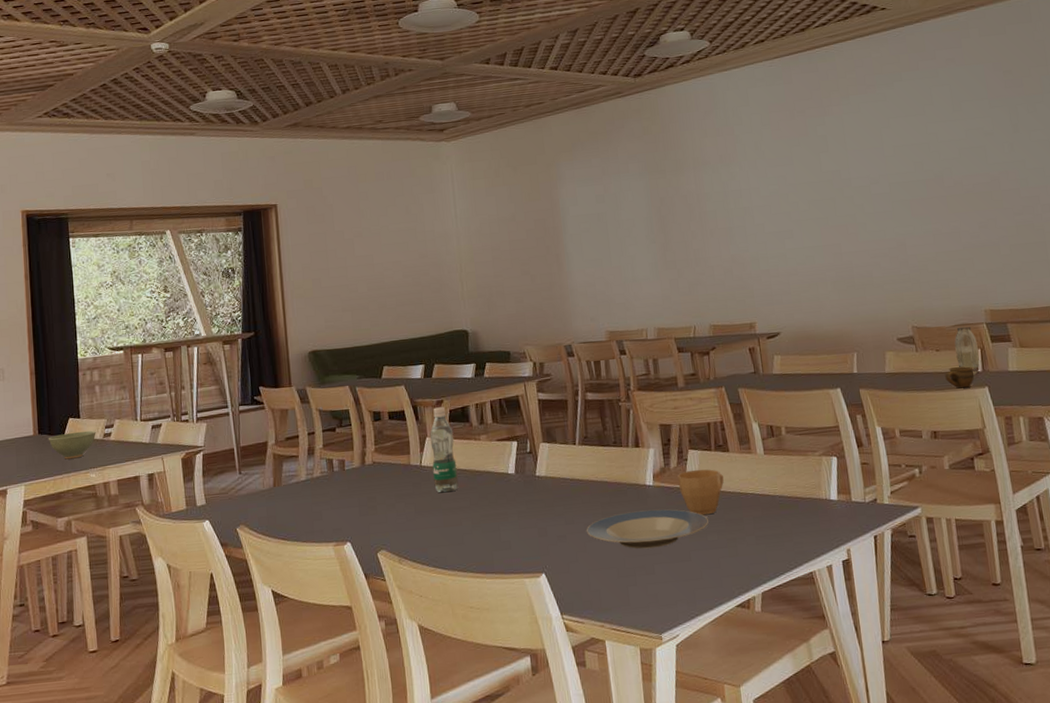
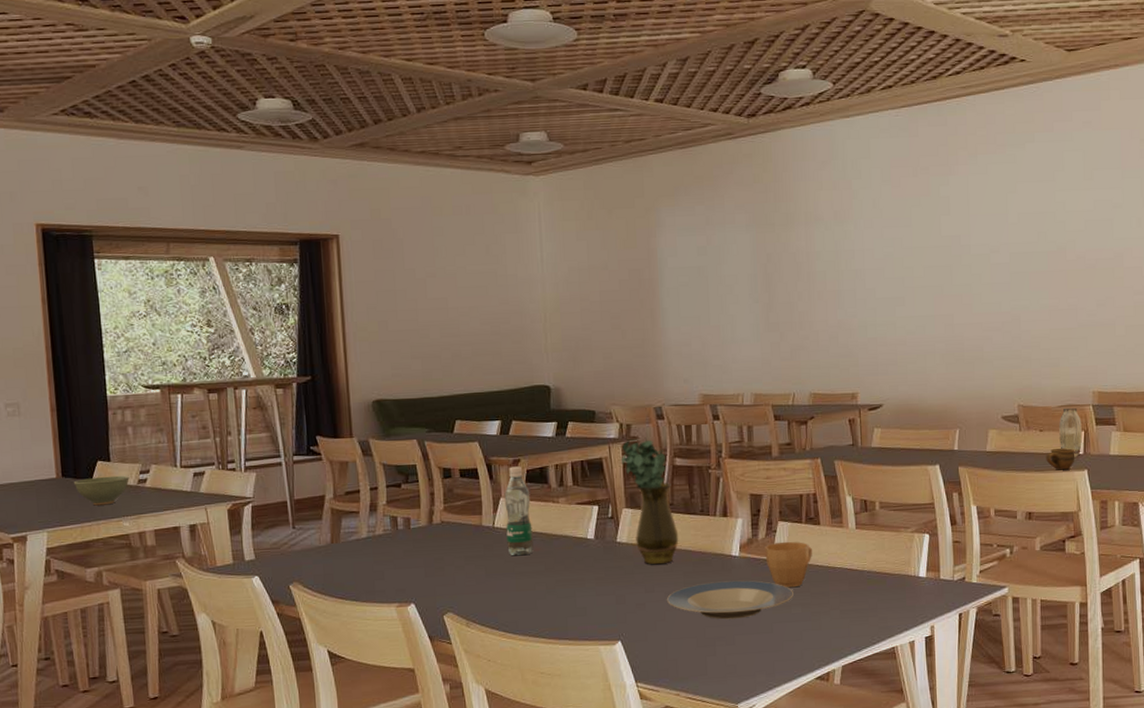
vase: none [536,373,595,497] -> present [621,435,679,565]

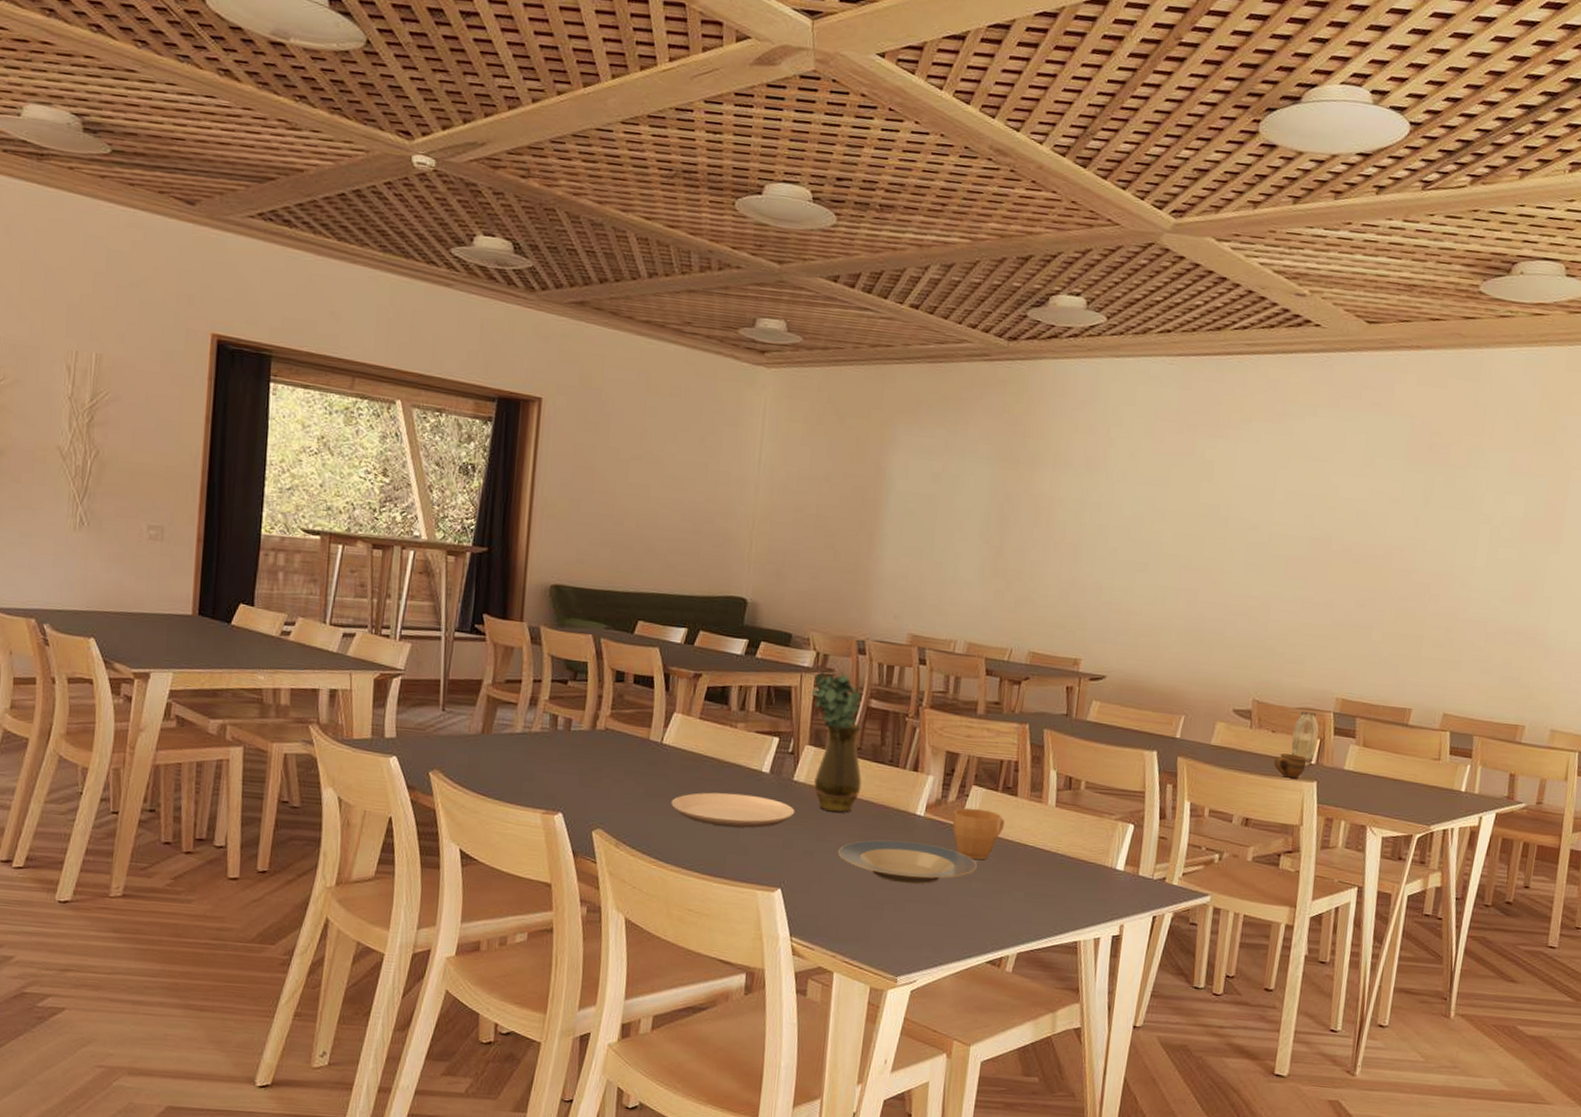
bowl: present [73,475,130,506] -> none [210,620,272,654]
bottle: present [504,466,533,556] -> none [673,680,708,780]
plate: none [510,561,623,594] -> present [671,792,795,828]

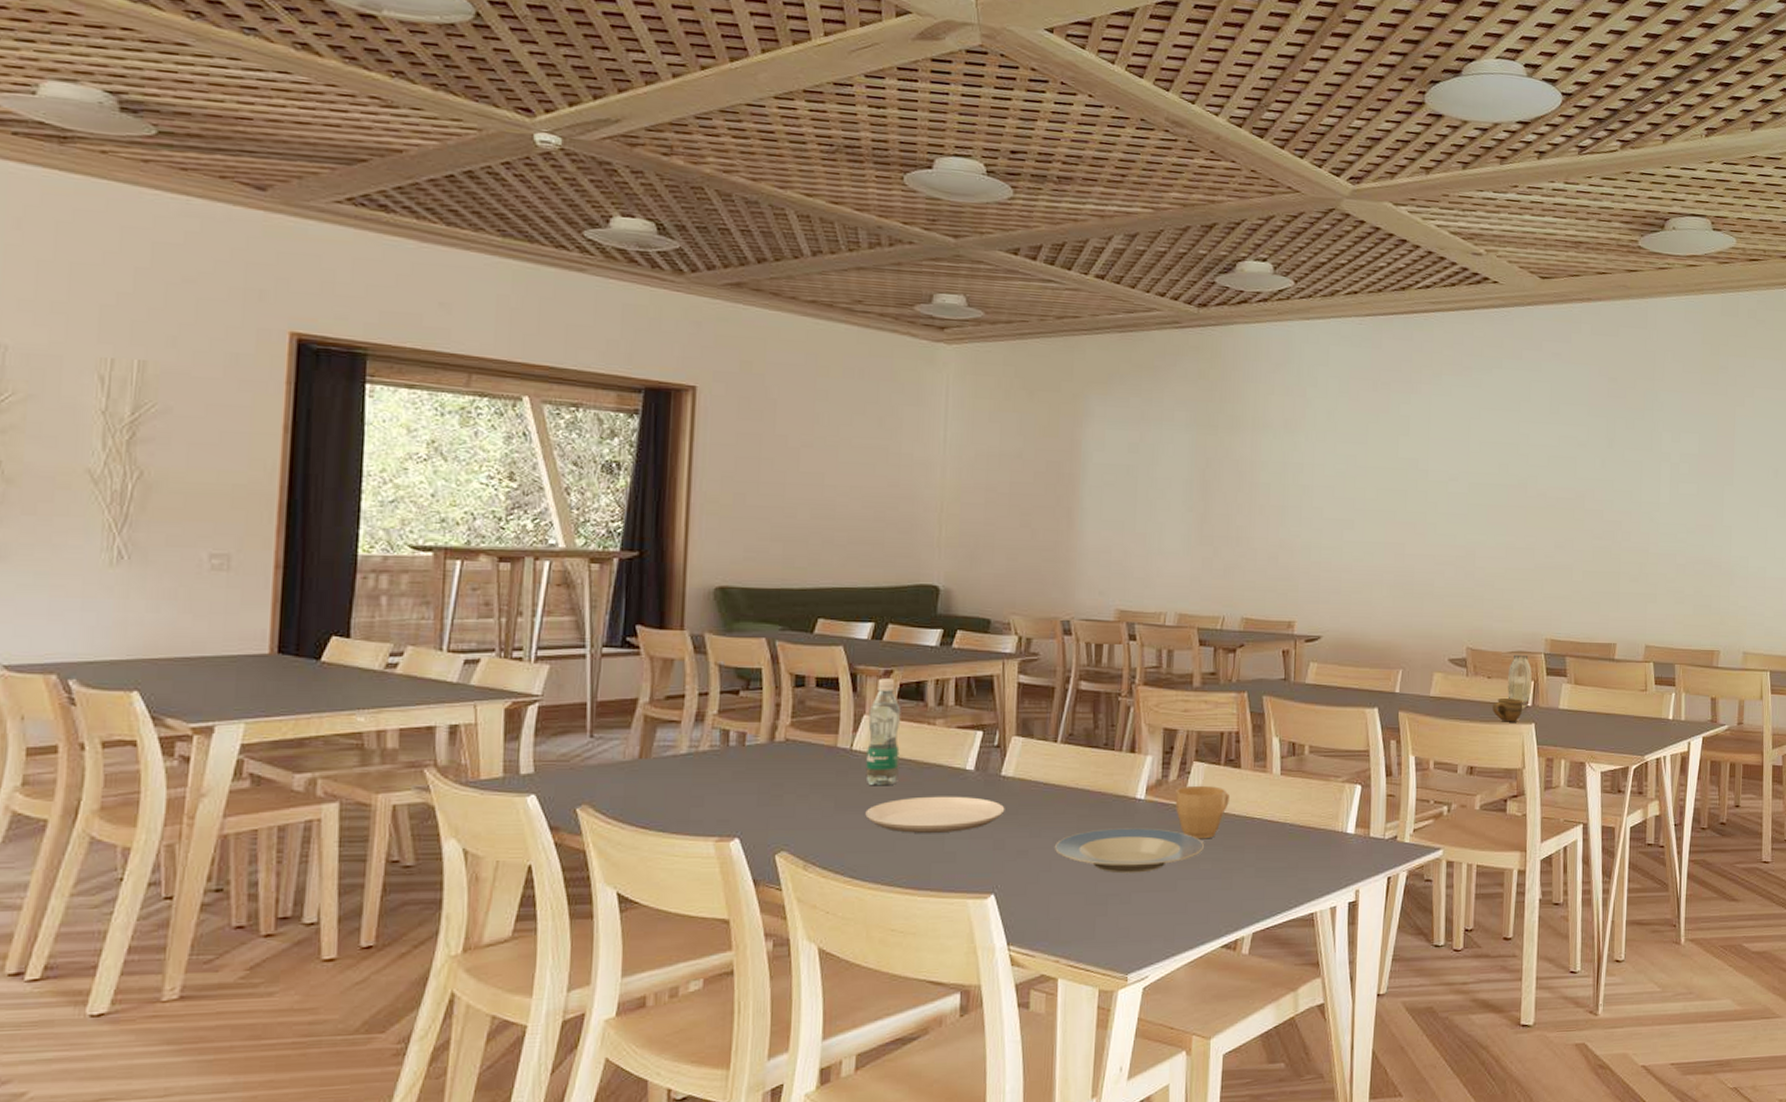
bottle: none [673,680,708,780] -> present [865,678,902,786]
vase: present [811,665,863,813] -> none [1015,650,1076,805]

